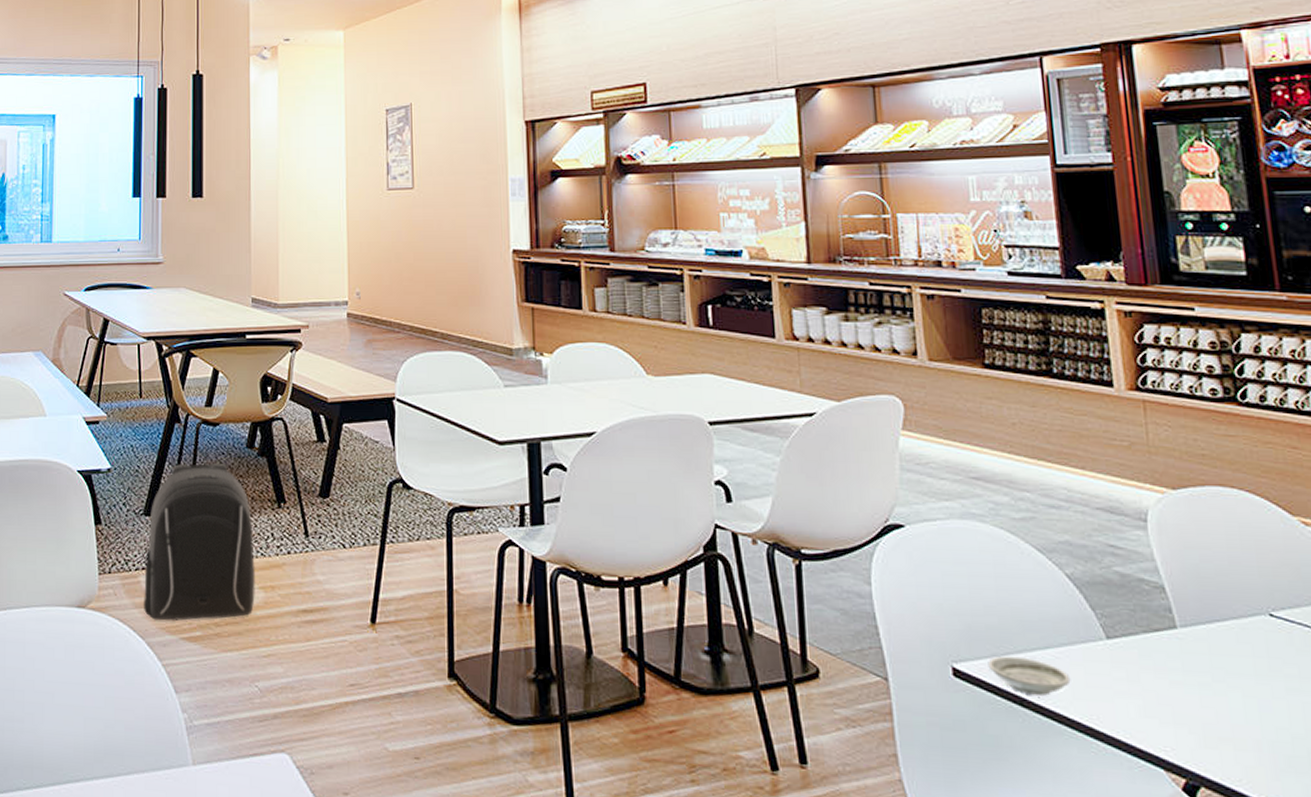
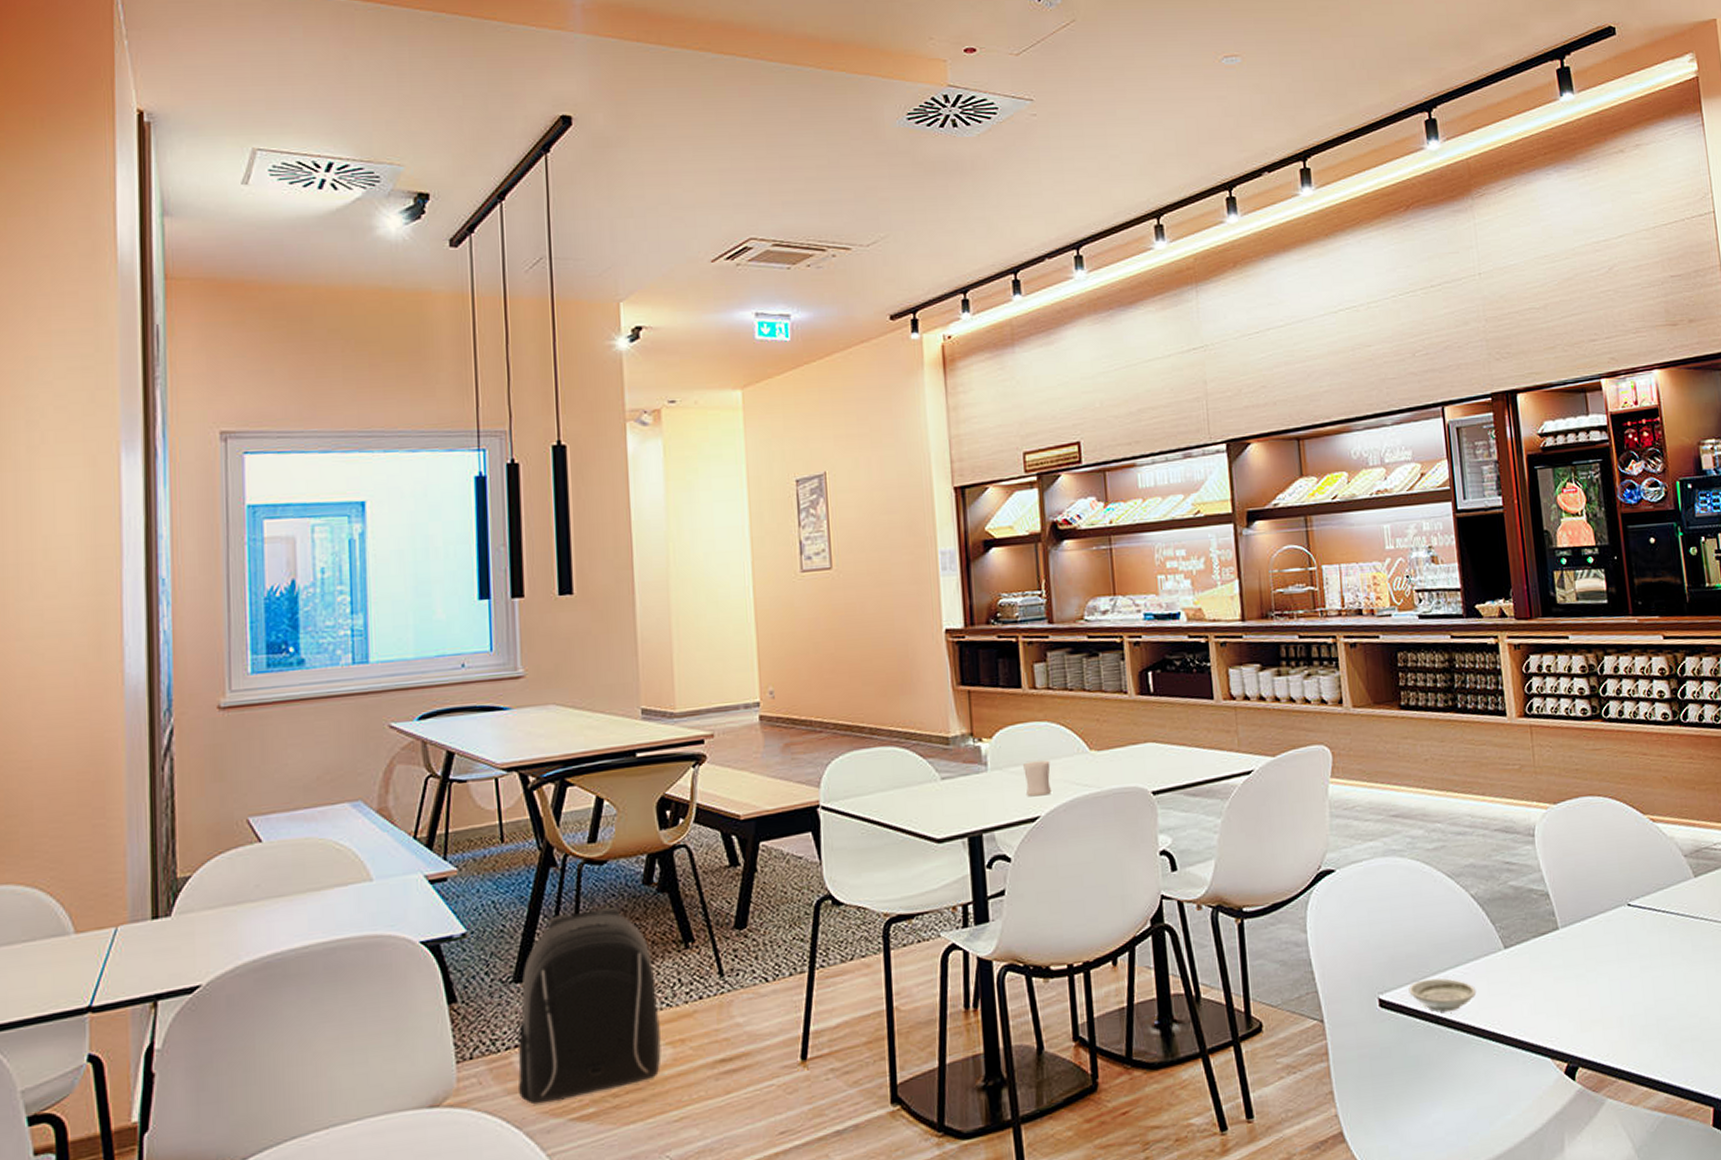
mug: none [582,379,608,413] -> present [1023,760,1051,797]

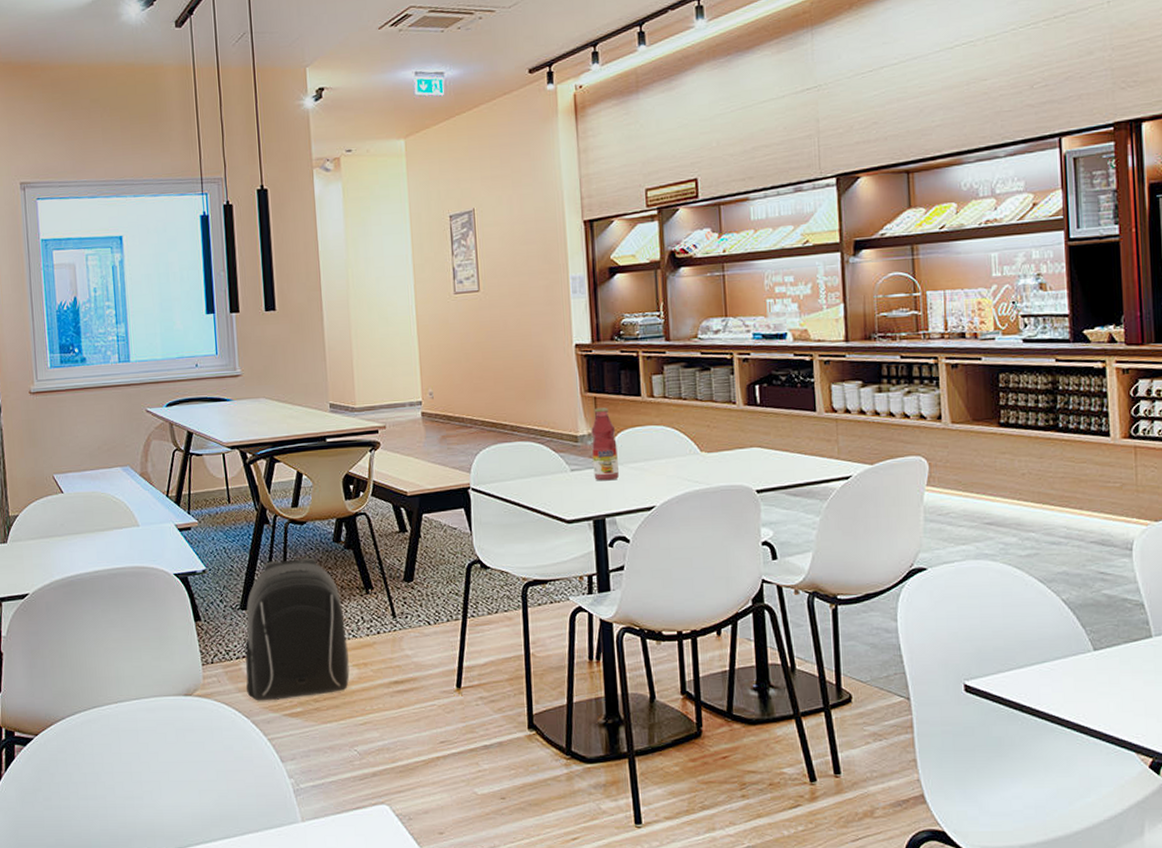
fruit juice: none [964,702,998,790] -> present [591,407,619,481]
mug: present [1023,760,1051,797] -> none [641,459,665,489]
saucer: present [1408,978,1477,1012] -> none [994,671,1063,701]

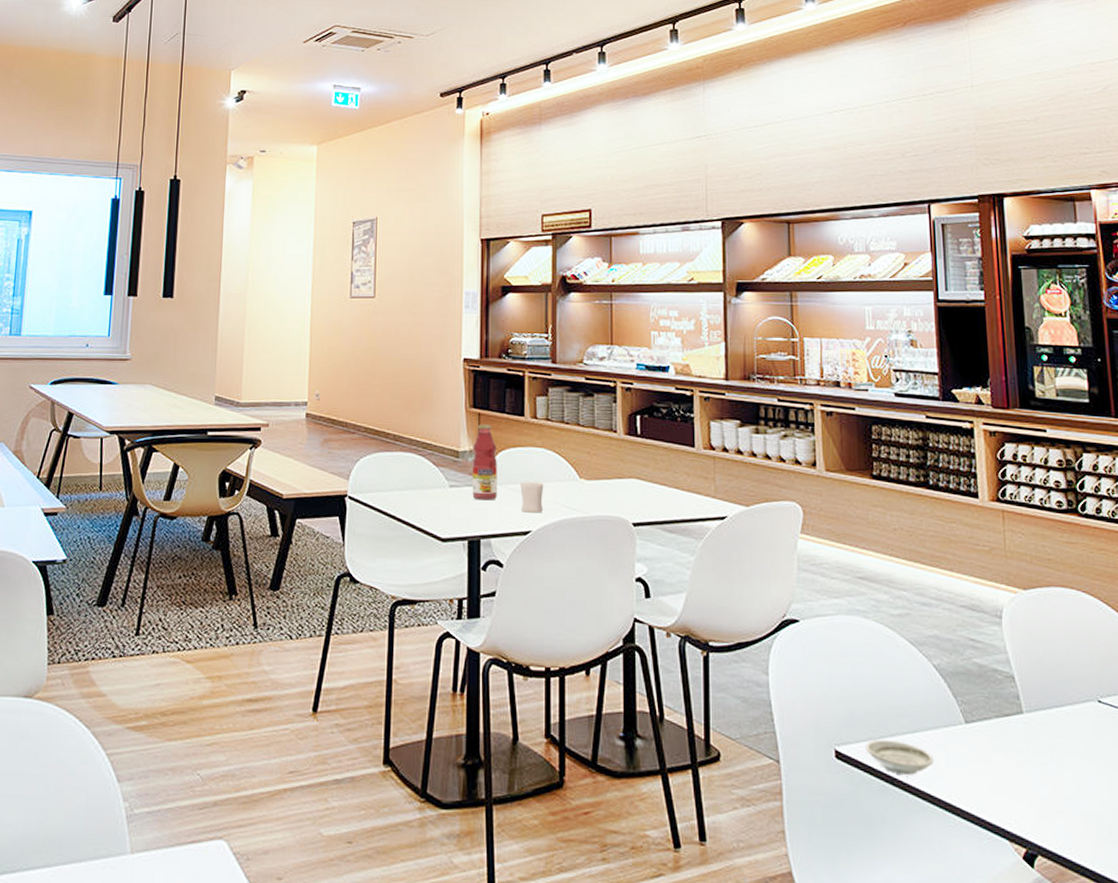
backpack: present [245,557,350,701] -> none [90,555,204,711]
mug: none [641,459,665,489] -> present [520,482,544,513]
saucer: none [994,671,1063,701] -> present [865,739,934,775]

